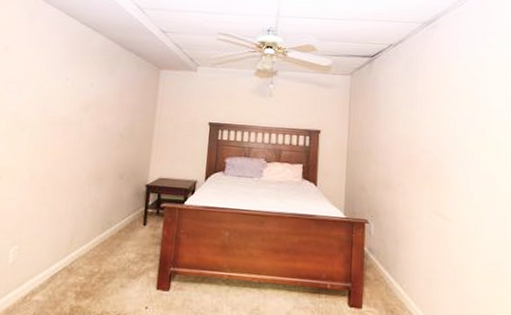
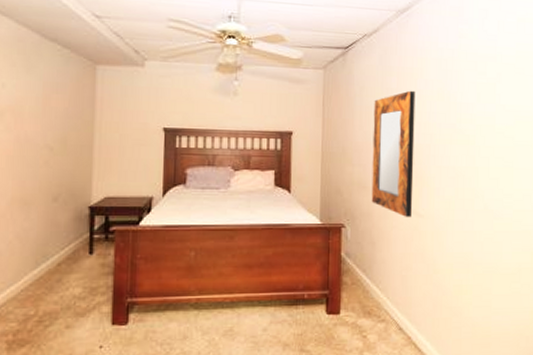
home mirror: none [395,96,441,219] -> present [371,90,416,217]

